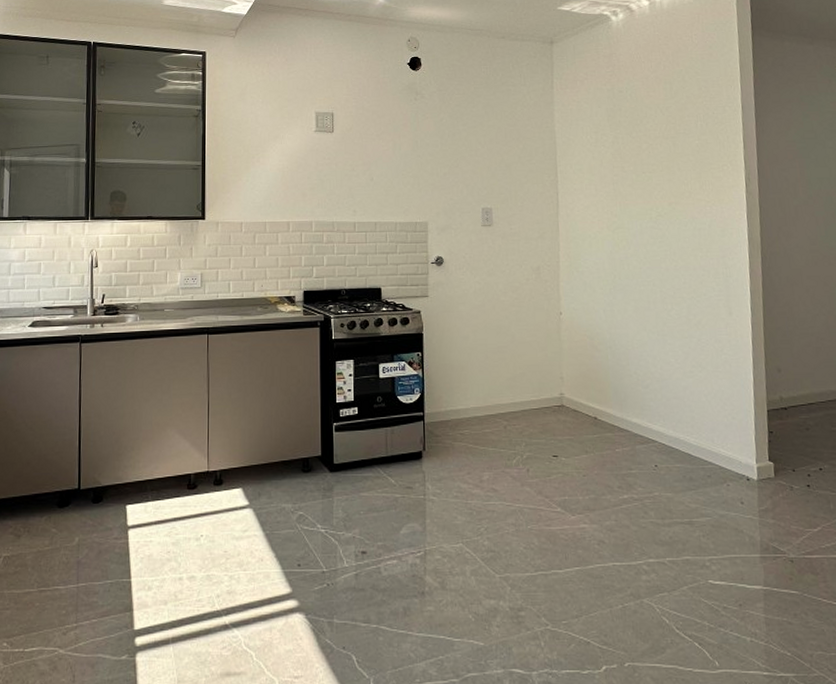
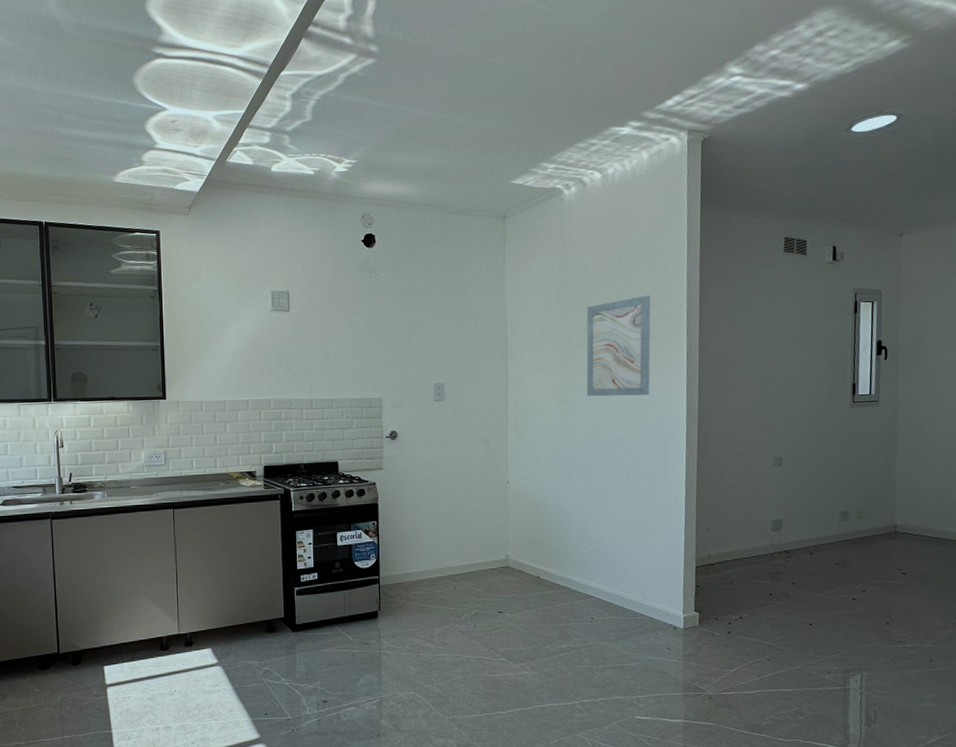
wall art: none [639,121,709,225] -> present [586,295,651,397]

